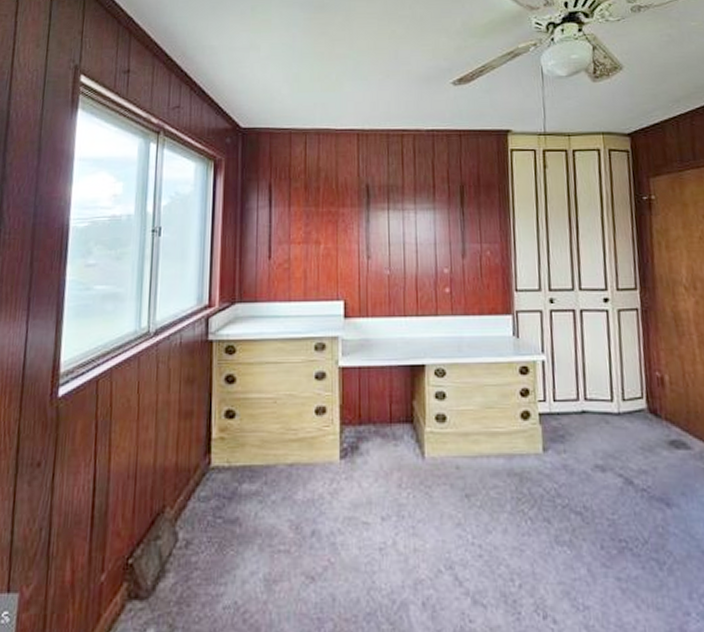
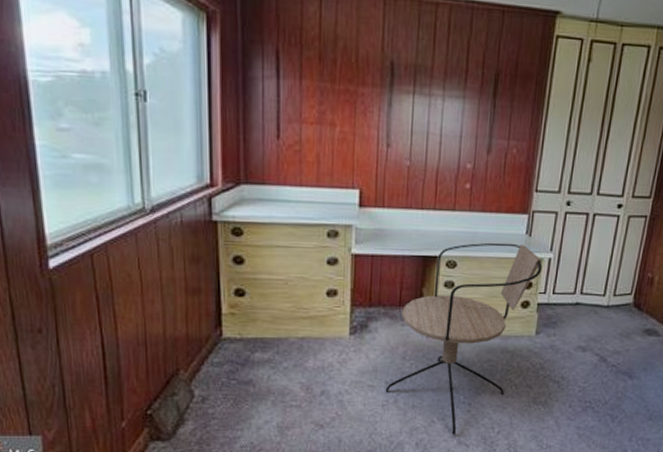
office chair: none [382,346,537,590] -> present [385,242,543,435]

